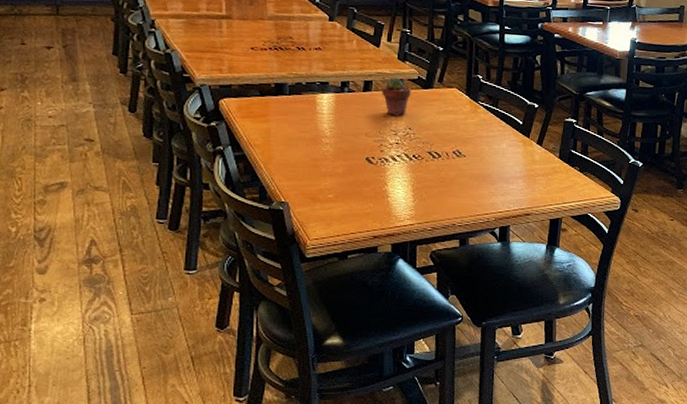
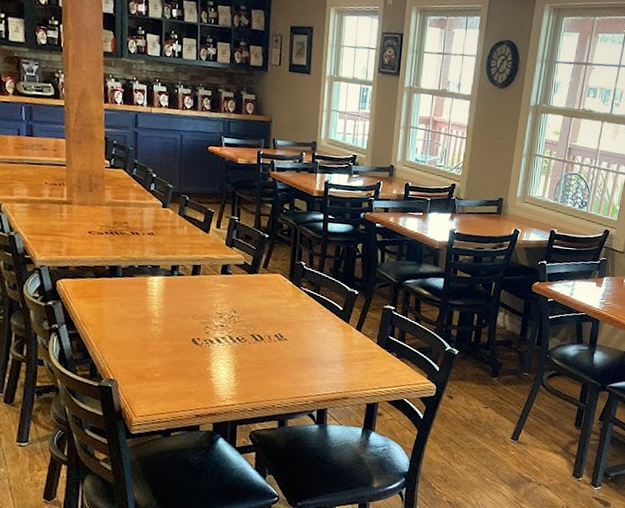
potted succulent: present [382,77,411,116] -> none [209,262,237,300]

